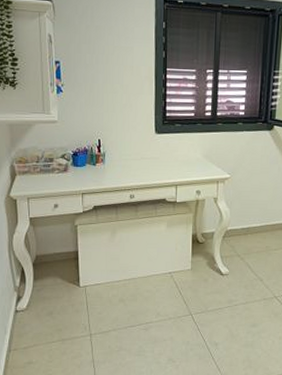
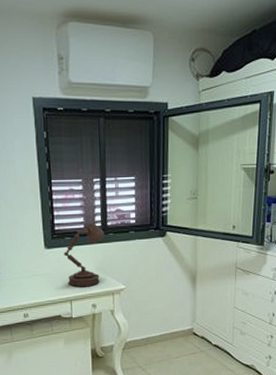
desk lamp: none [173,111,214,172] -> present [64,222,105,286]

